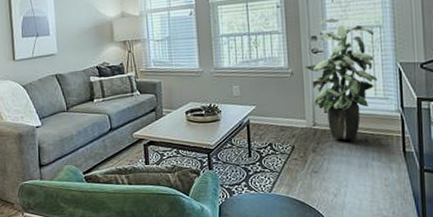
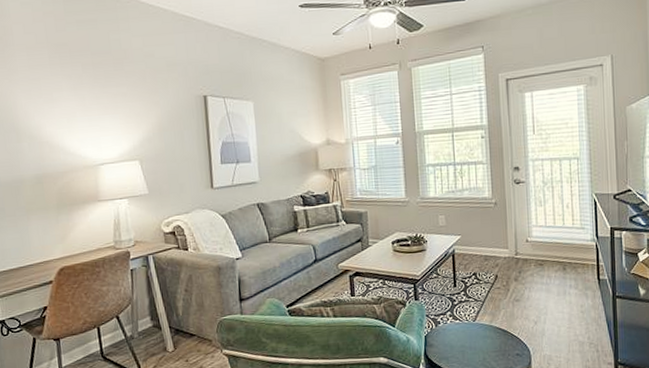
indoor plant: present [304,18,378,140] -> none [507,150,575,269]

